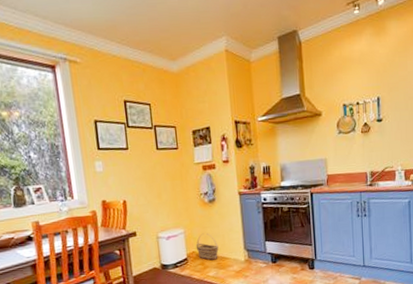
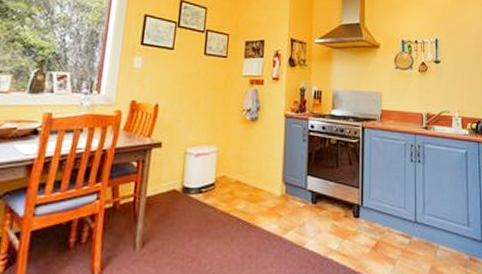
basket: present [195,233,219,261] -> none [227,155,254,190]

